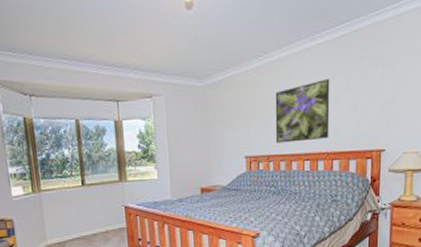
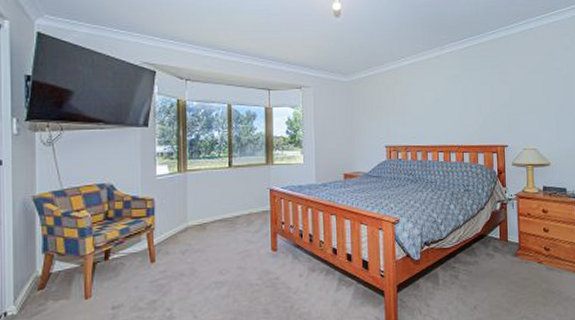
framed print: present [275,79,330,143] -> none [411,82,459,135]

